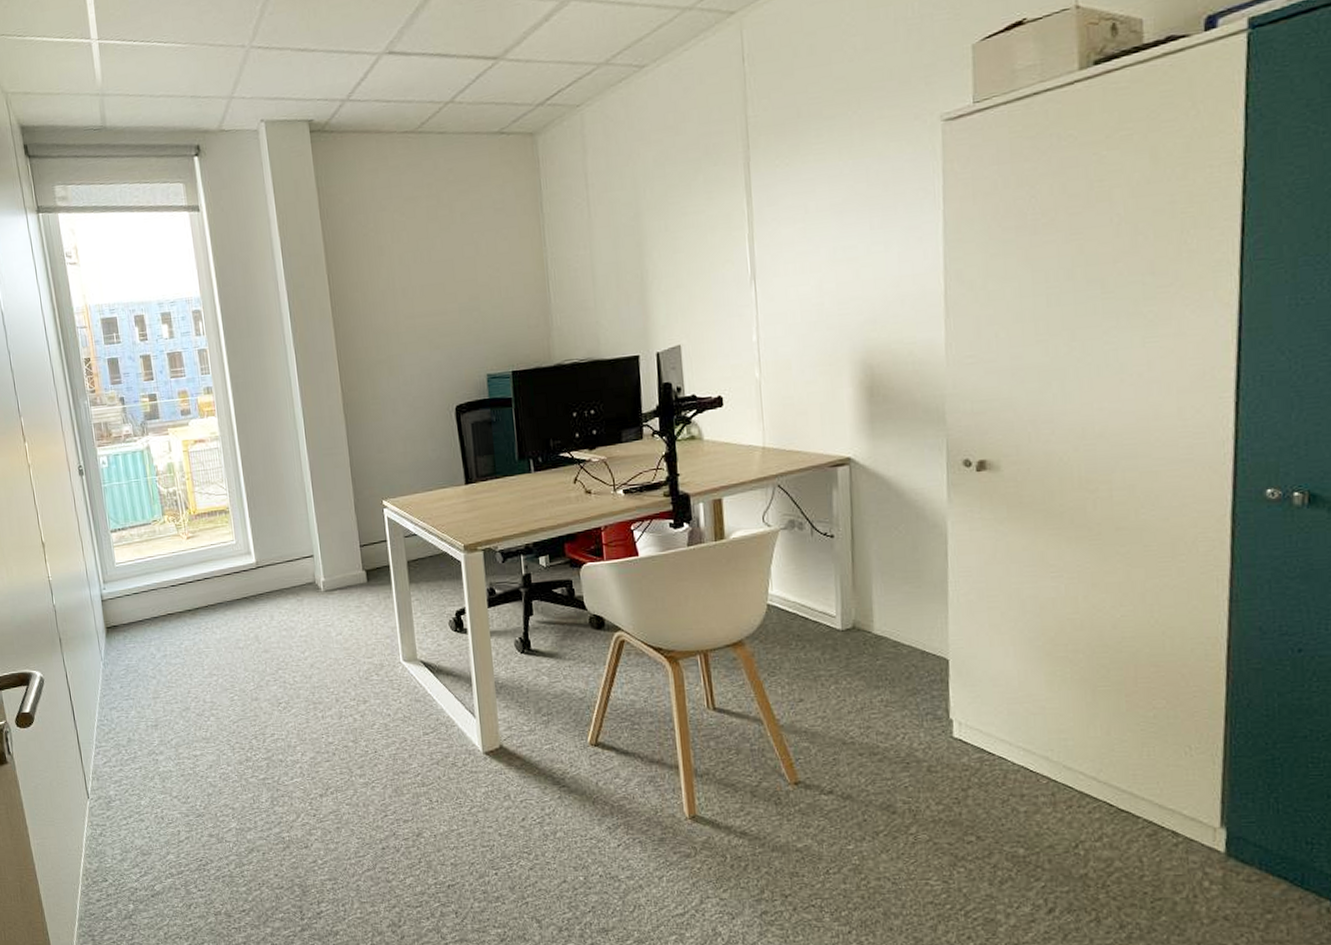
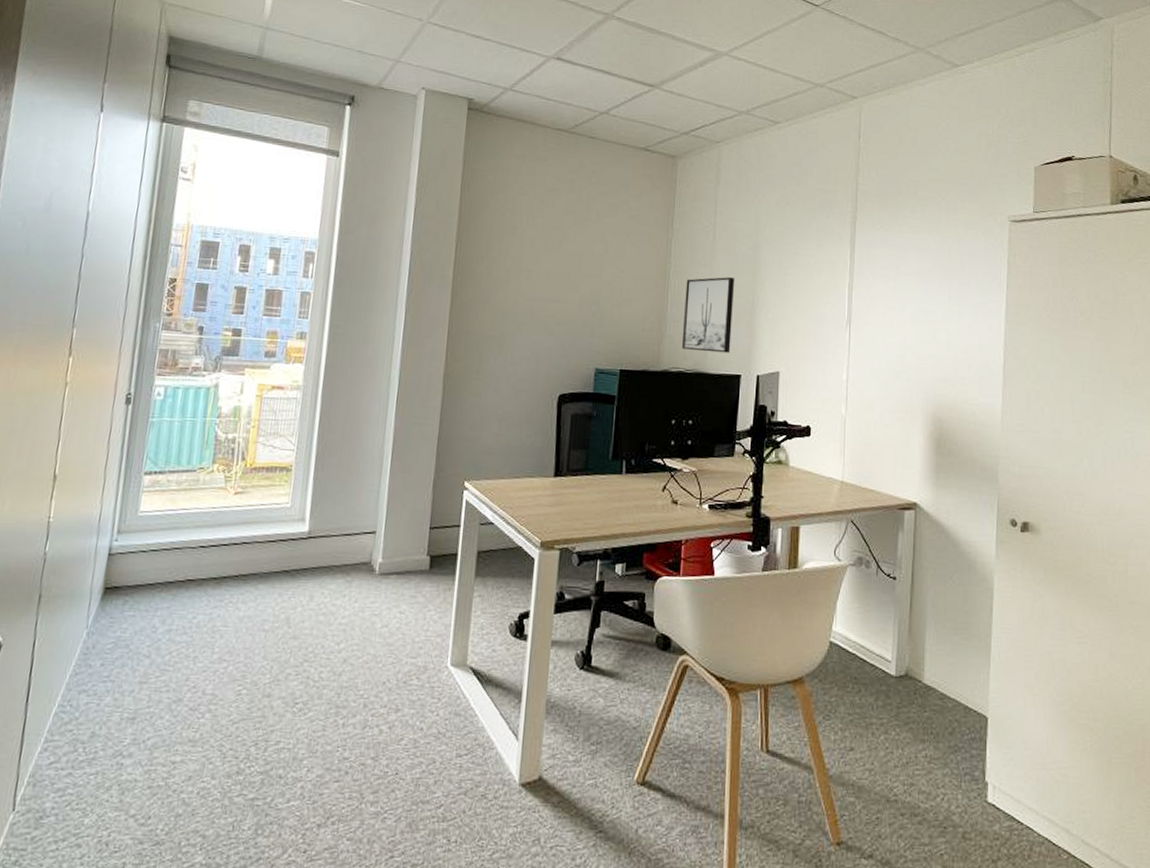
wall art: none [566,254,625,339] -> present [681,277,735,353]

